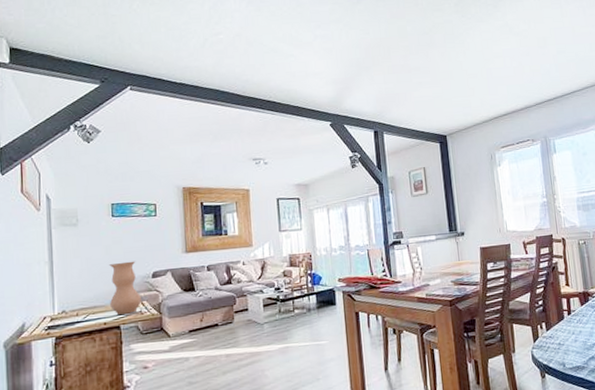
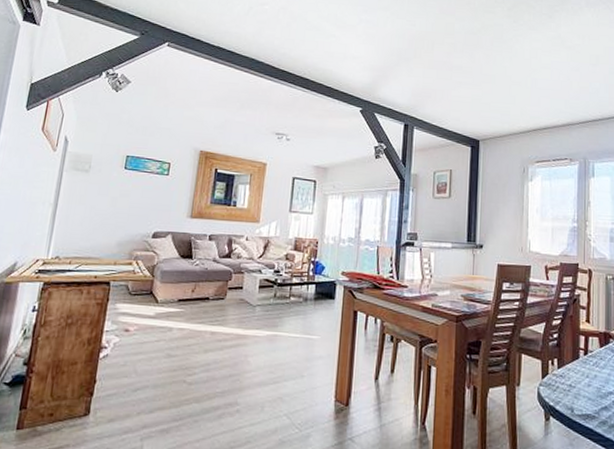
vase: present [109,261,141,316] -> none [104,216,139,272]

